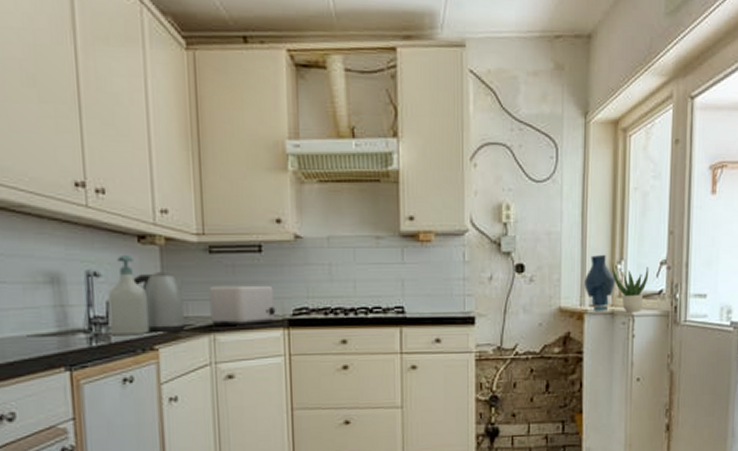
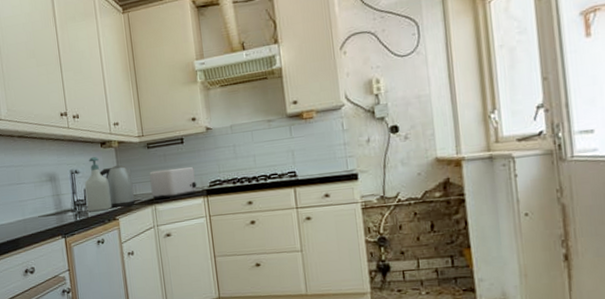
vase: present [583,255,615,312] -> none [457,108,491,158]
potted plant: present [612,263,649,313] -> none [485,112,526,156]

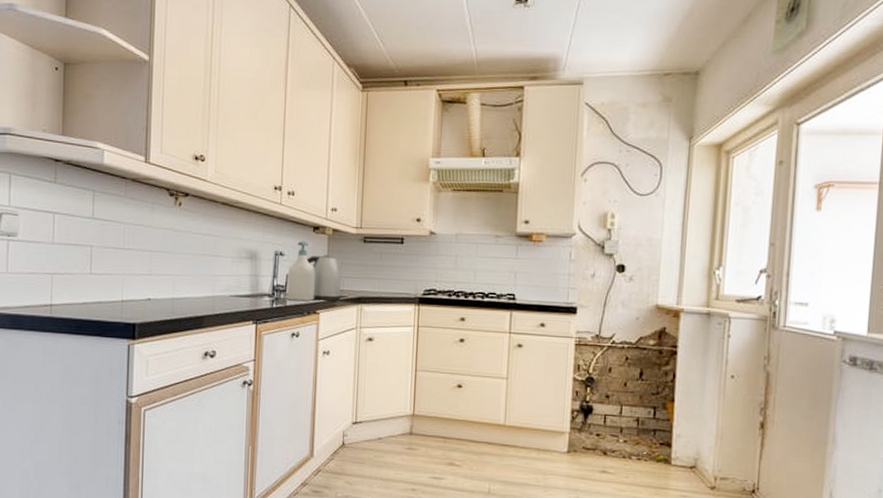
toaster: present [149,166,197,200] -> none [360,267,410,301]

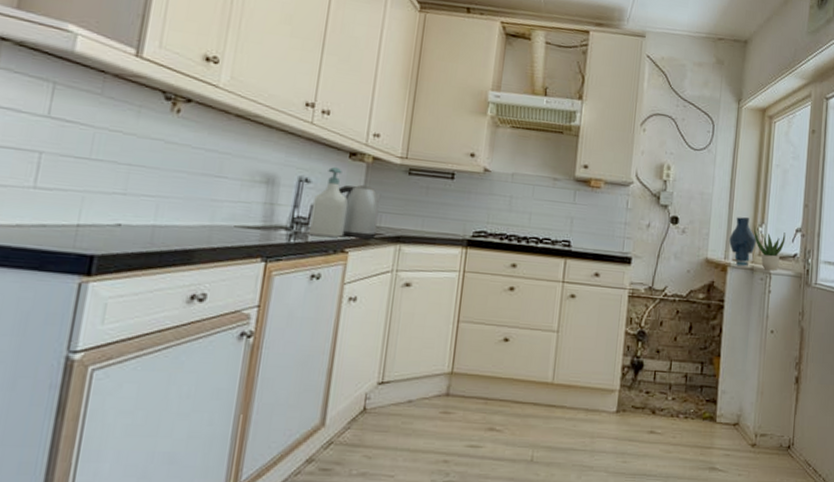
vase: none [681,261,713,312] -> present [728,217,756,267]
potted plant: none [710,268,748,315] -> present [754,225,786,271]

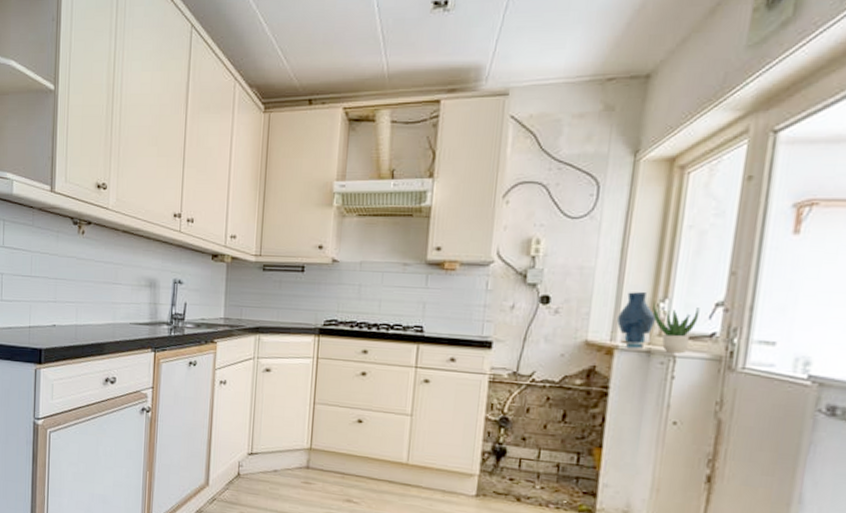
soap bottle: present [309,166,348,237] -> none [185,268,213,330]
kettle: present [338,184,381,239] -> none [205,282,241,330]

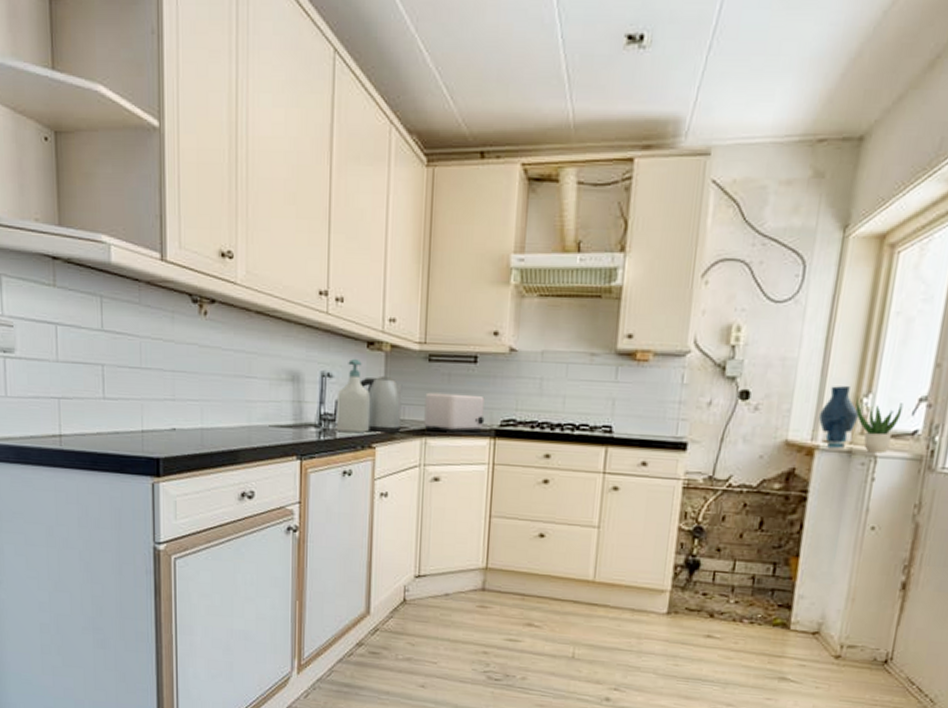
soap bottle: none [185,268,213,330] -> present [337,358,371,433]
kettle: none [205,282,241,330] -> present [360,375,403,433]
toaster: none [258,296,310,331] -> present [424,392,485,433]

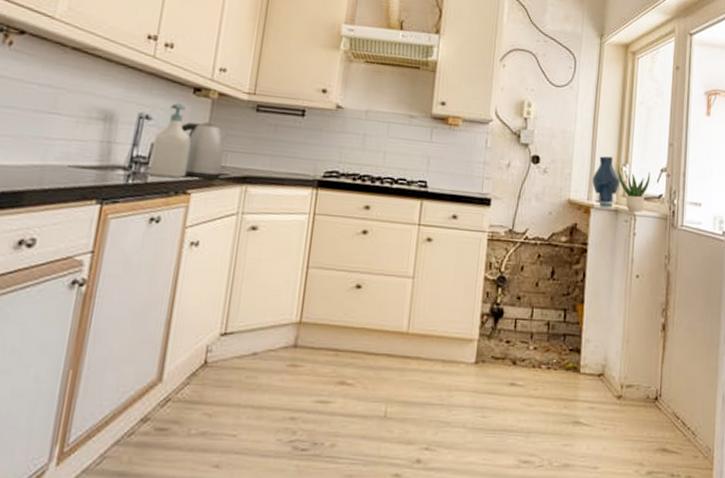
toaster: present [424,392,485,433] -> none [246,141,310,183]

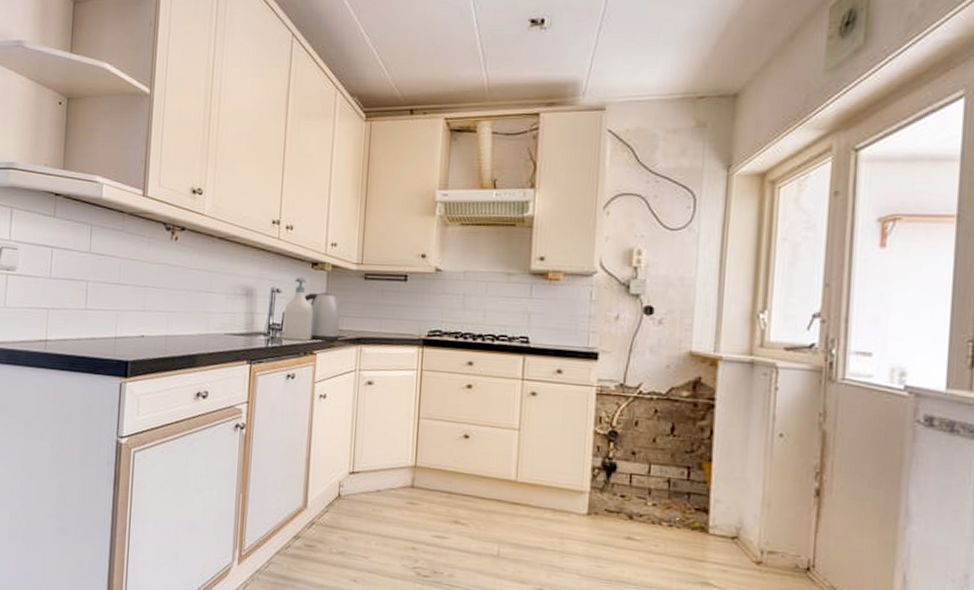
vase: present [591,156,620,208] -> none [718,303,756,360]
potted plant: present [618,165,651,213] -> none [753,312,798,365]

